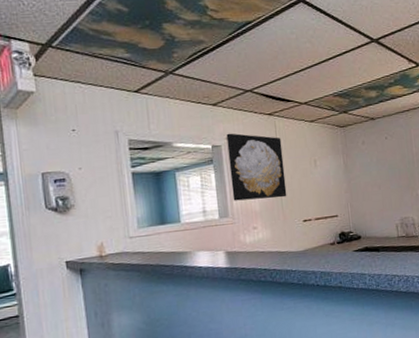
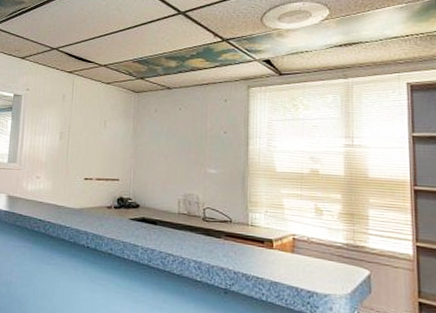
wall art: present [226,133,287,201] -> none [23,85,77,153]

